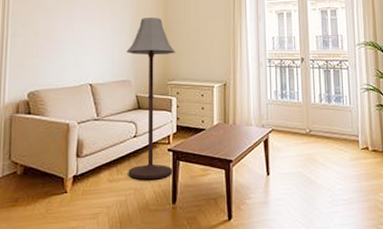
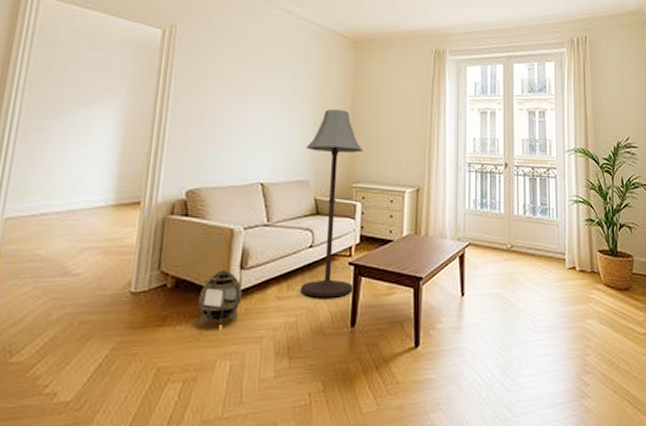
lantern: none [43,157,80,206] -> present [198,268,243,327]

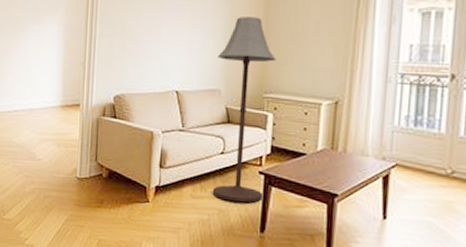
lantern: present [198,268,243,327] -> none [126,165,162,213]

